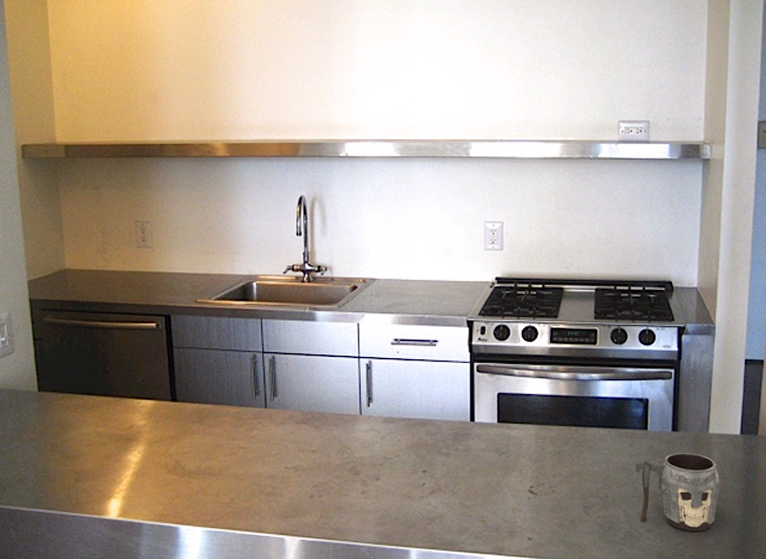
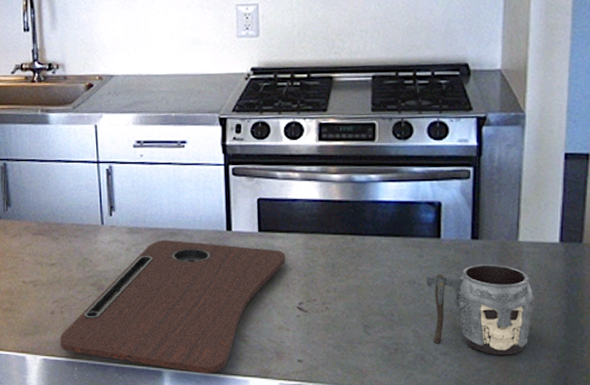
cutting board: none [317,429,520,552] -> present [59,240,286,374]

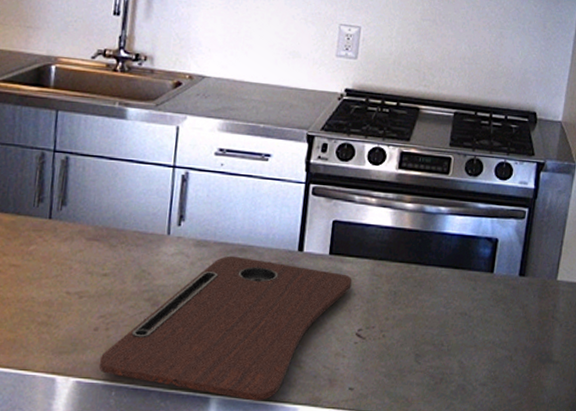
mug: present [425,263,535,356] -> none [475,299,564,387]

